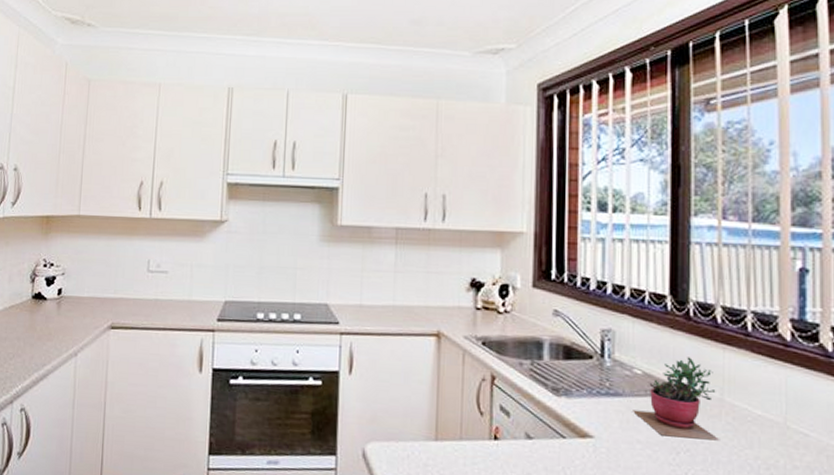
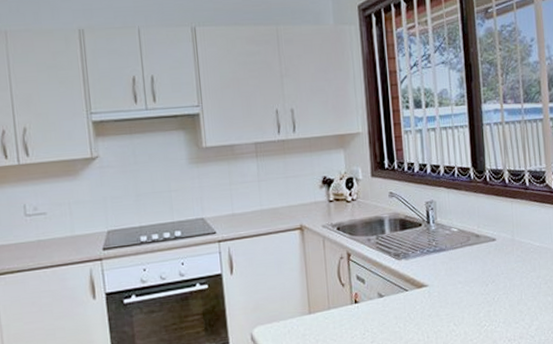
succulent plant: present [633,357,720,441] -> none [454,212,514,275]

